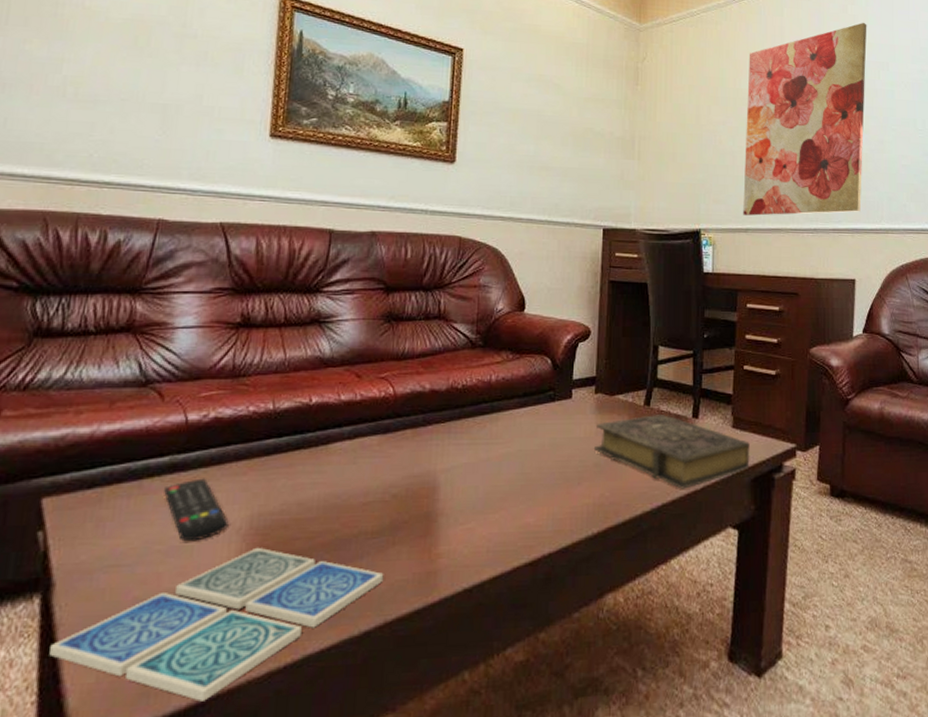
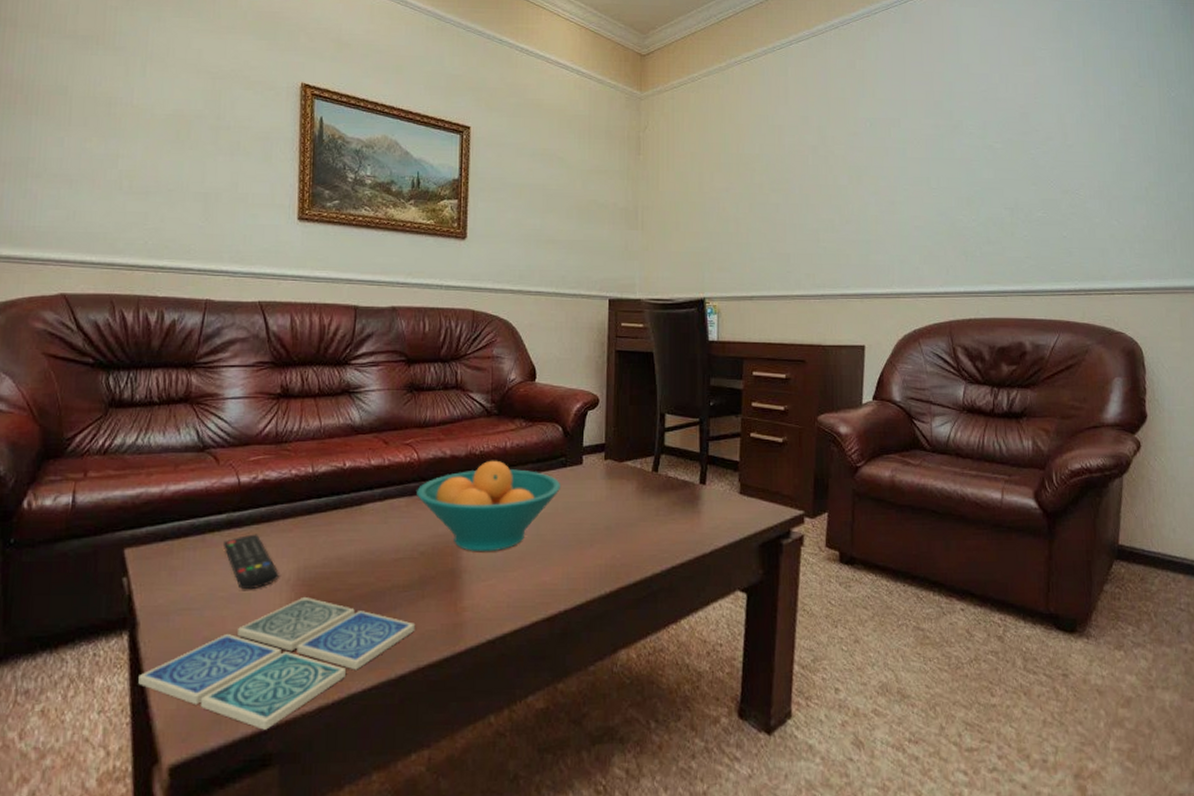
fruit bowl: none [391,394,549,494] -> present [417,460,562,552]
book: present [594,413,750,489] -> none [605,479,757,553]
wall art: present [743,23,867,216] -> none [748,78,877,283]

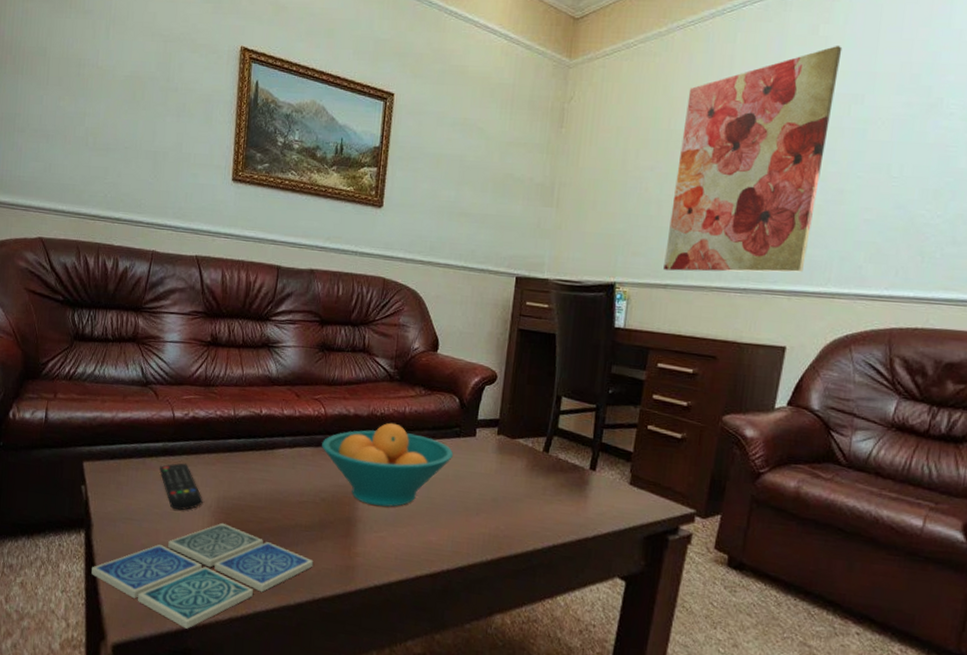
wall art: none [748,78,877,283] -> present [663,46,843,273]

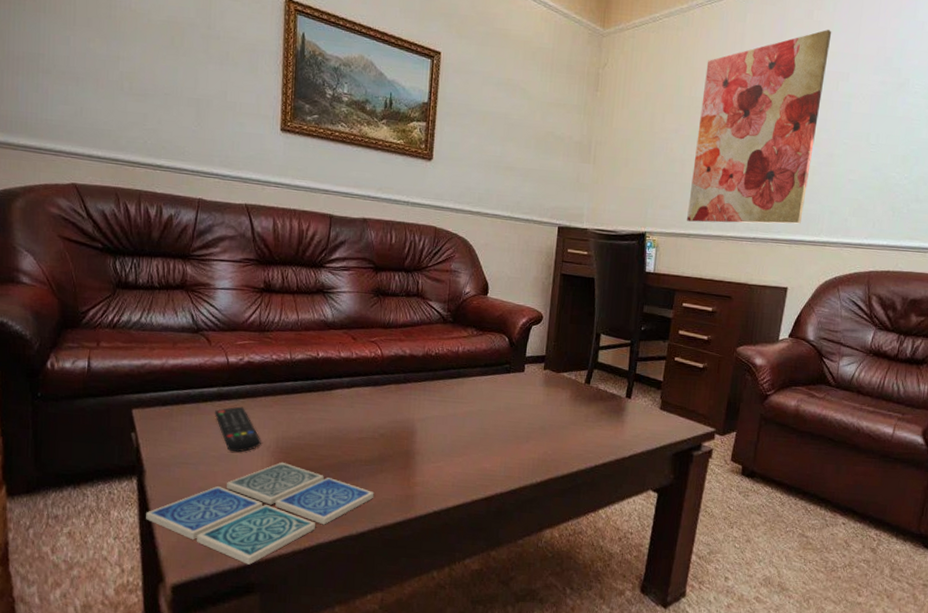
fruit bowl: present [322,422,454,507] -> none [379,361,505,439]

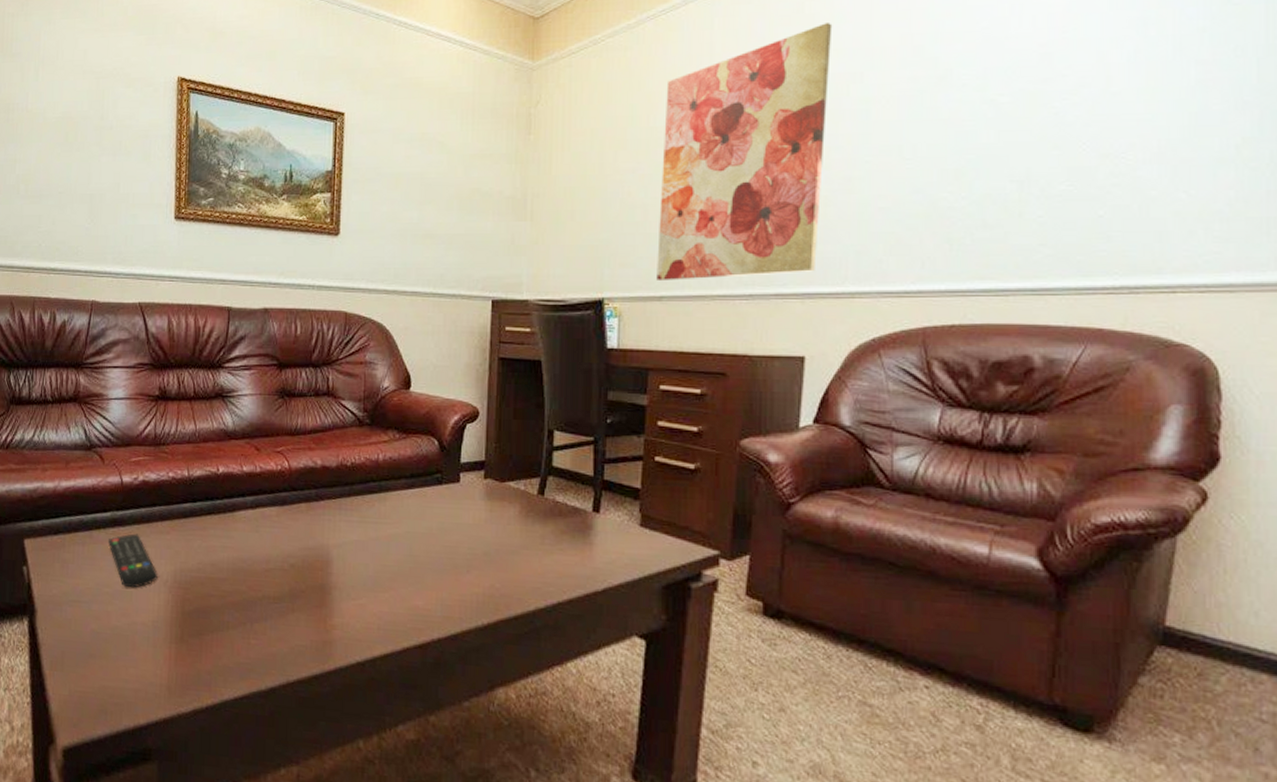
drink coaster: present [146,461,375,565] -> none [37,599,286,725]

